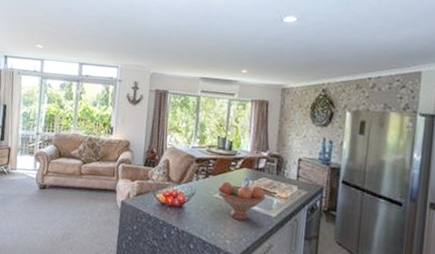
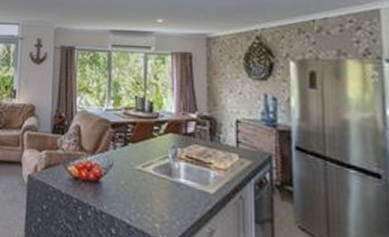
fruit bowl: present [217,181,266,221] -> none [139,150,199,199]

